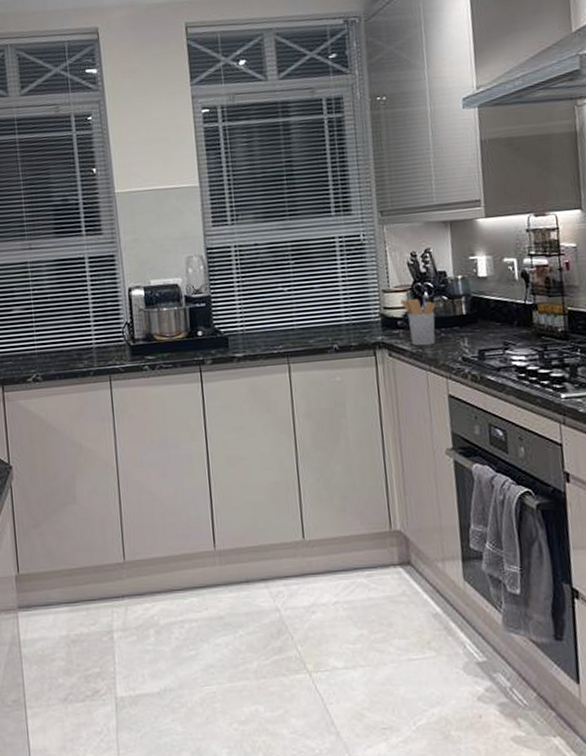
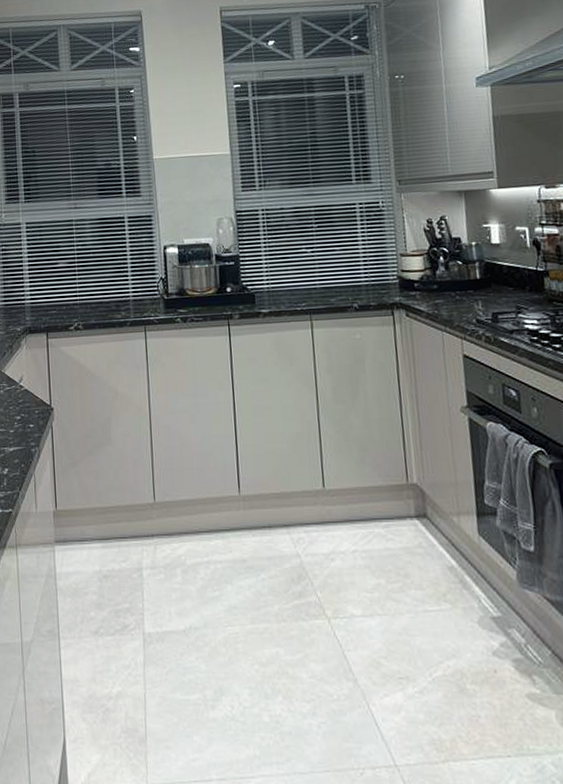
utensil holder: present [400,298,437,347] -> none [417,262,452,308]

